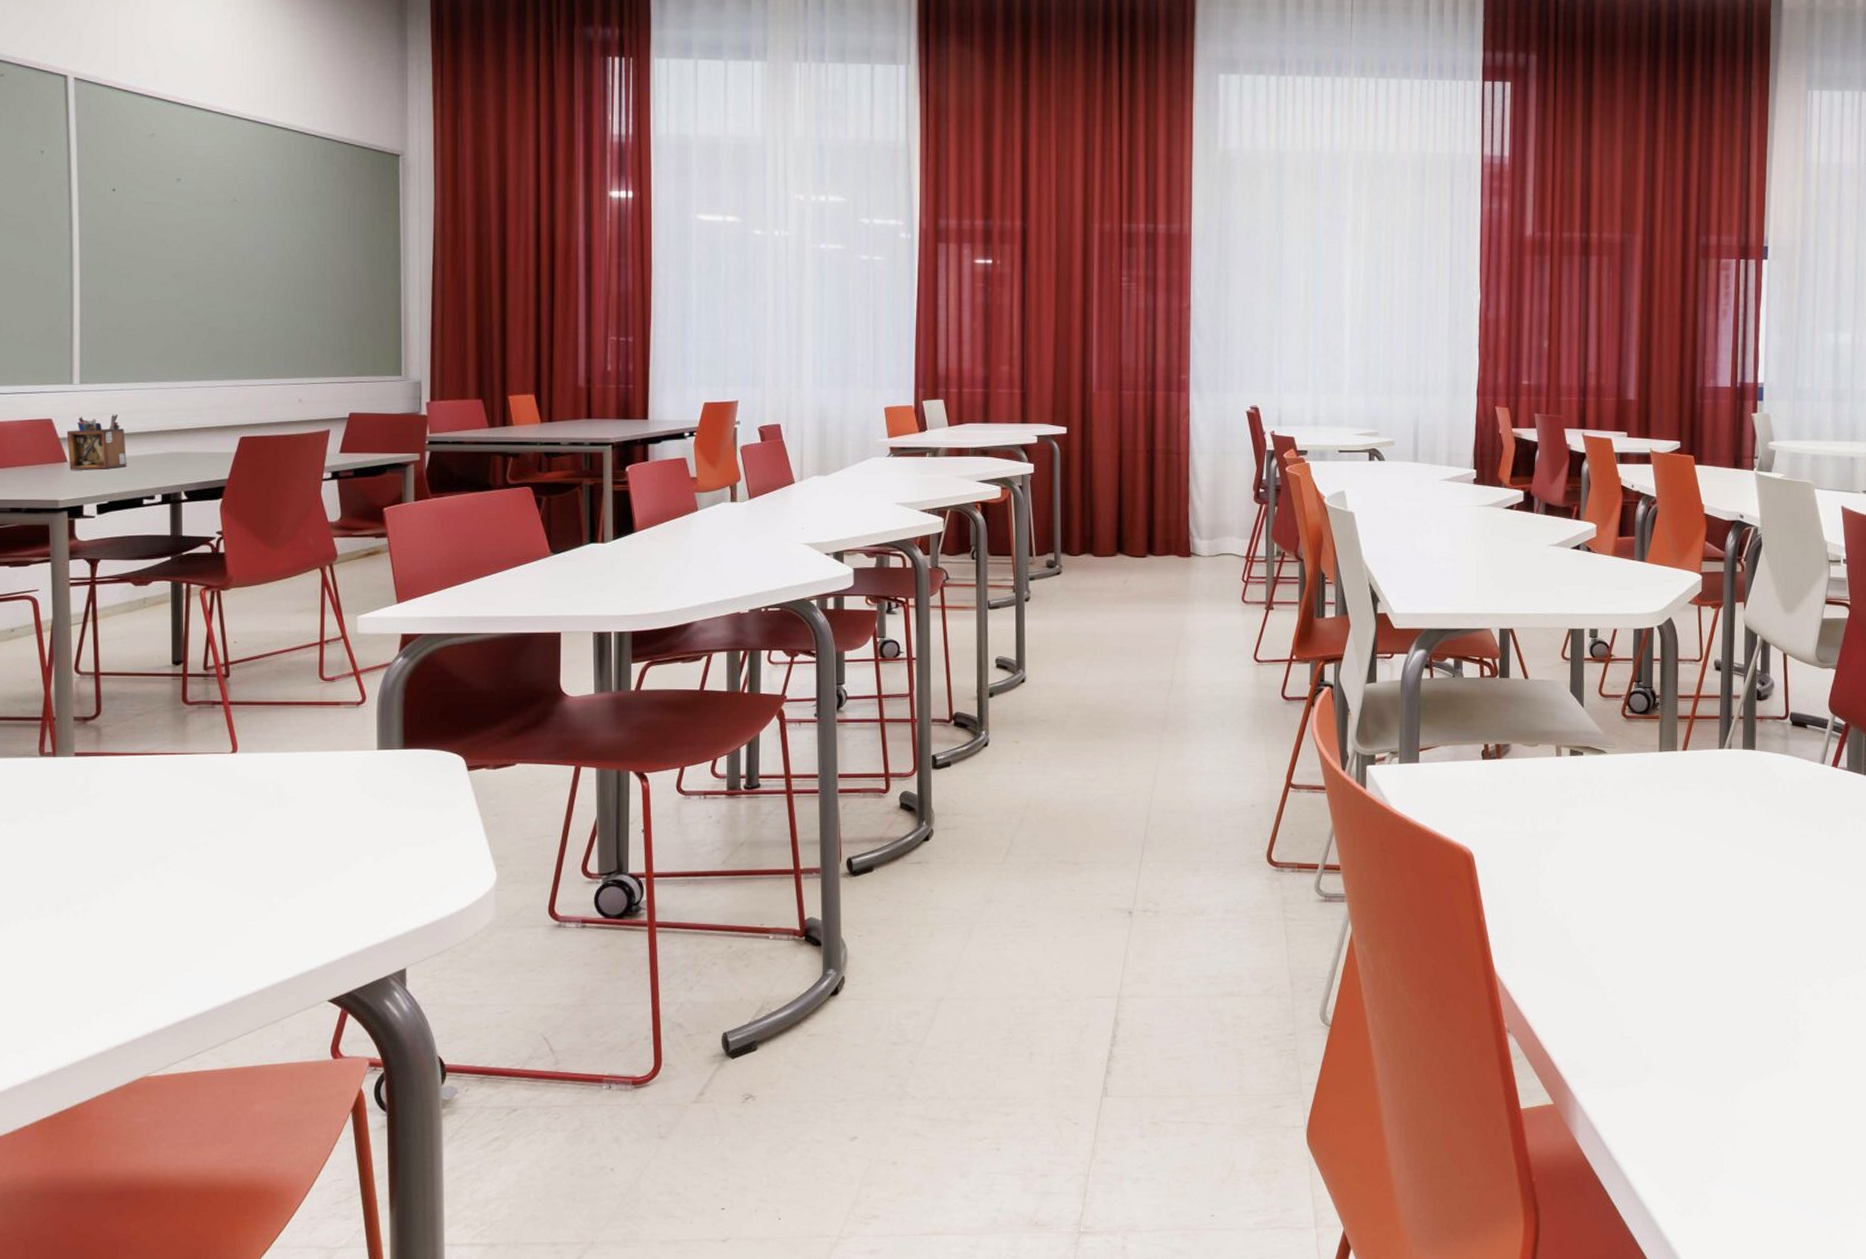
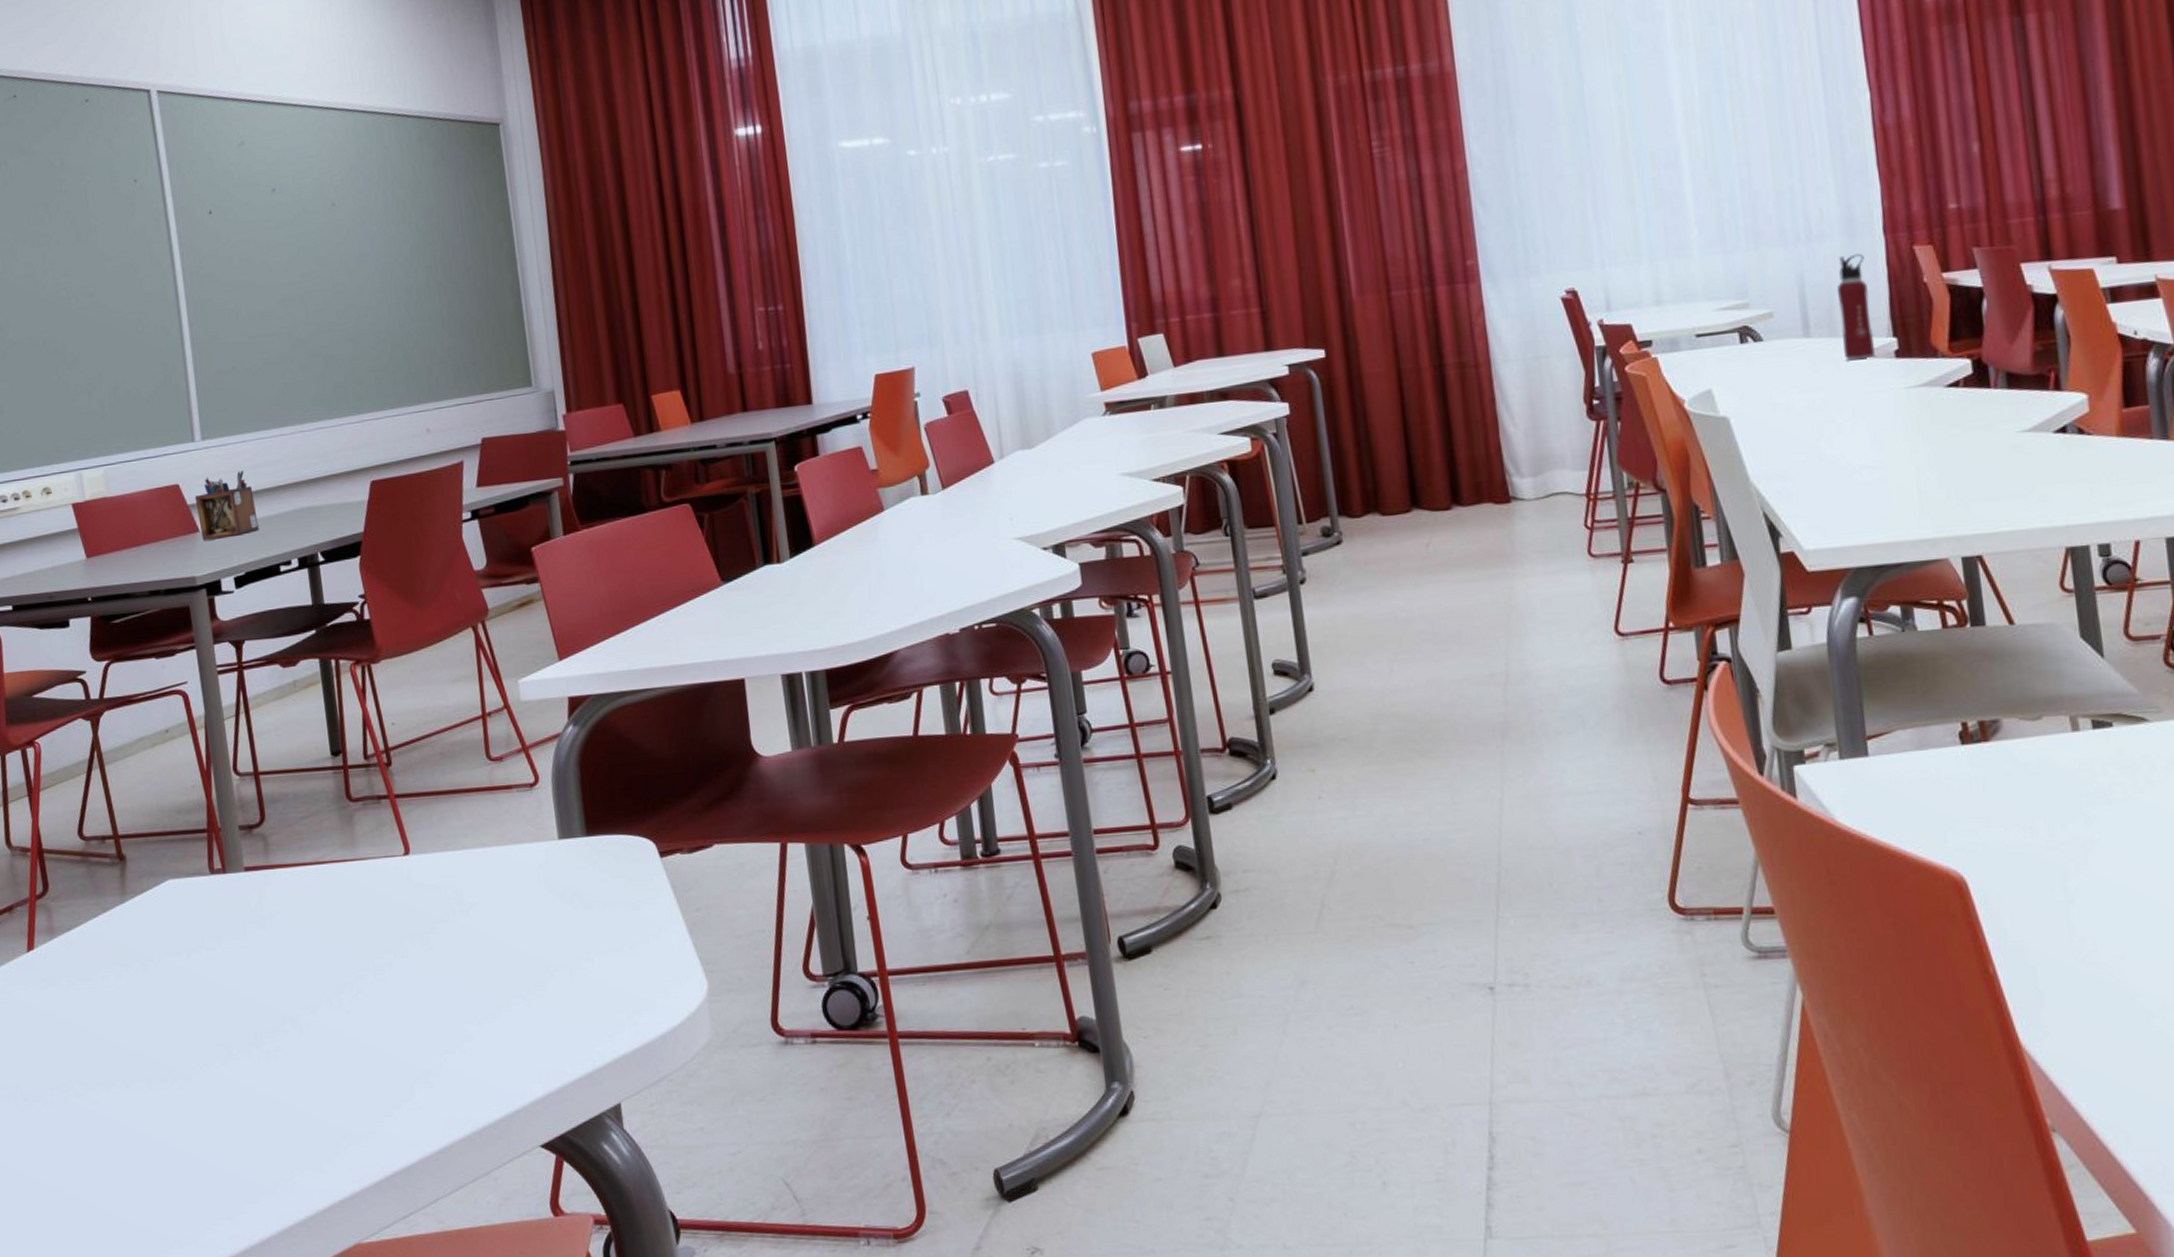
water bottle: none [1439,407,1462,482] -> present [1837,253,1875,361]

